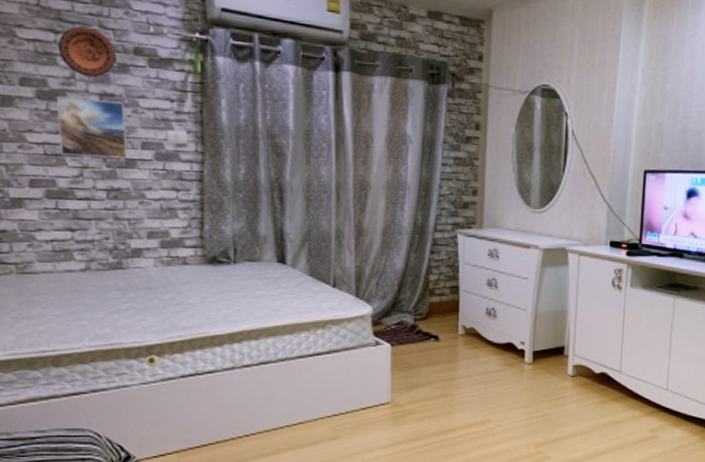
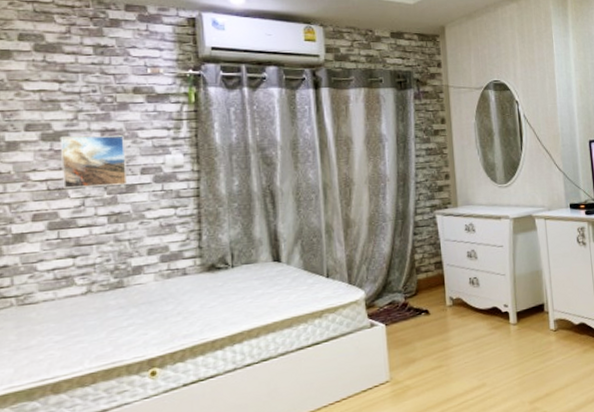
decorative plate: present [58,26,116,77] -> none [62,74,117,117]

